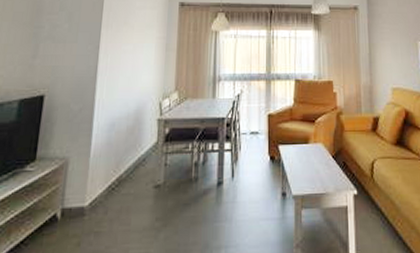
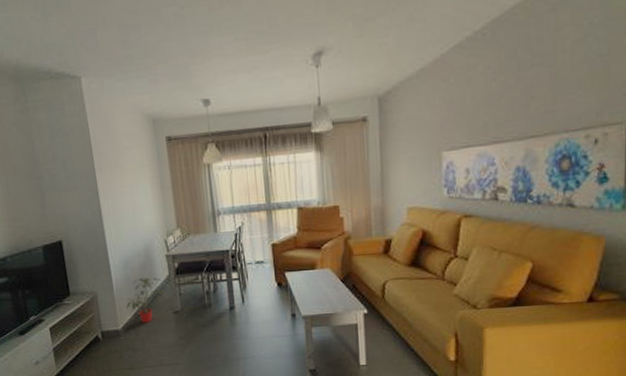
potted plant: none [100,143,149,198] -> present [126,277,165,323]

